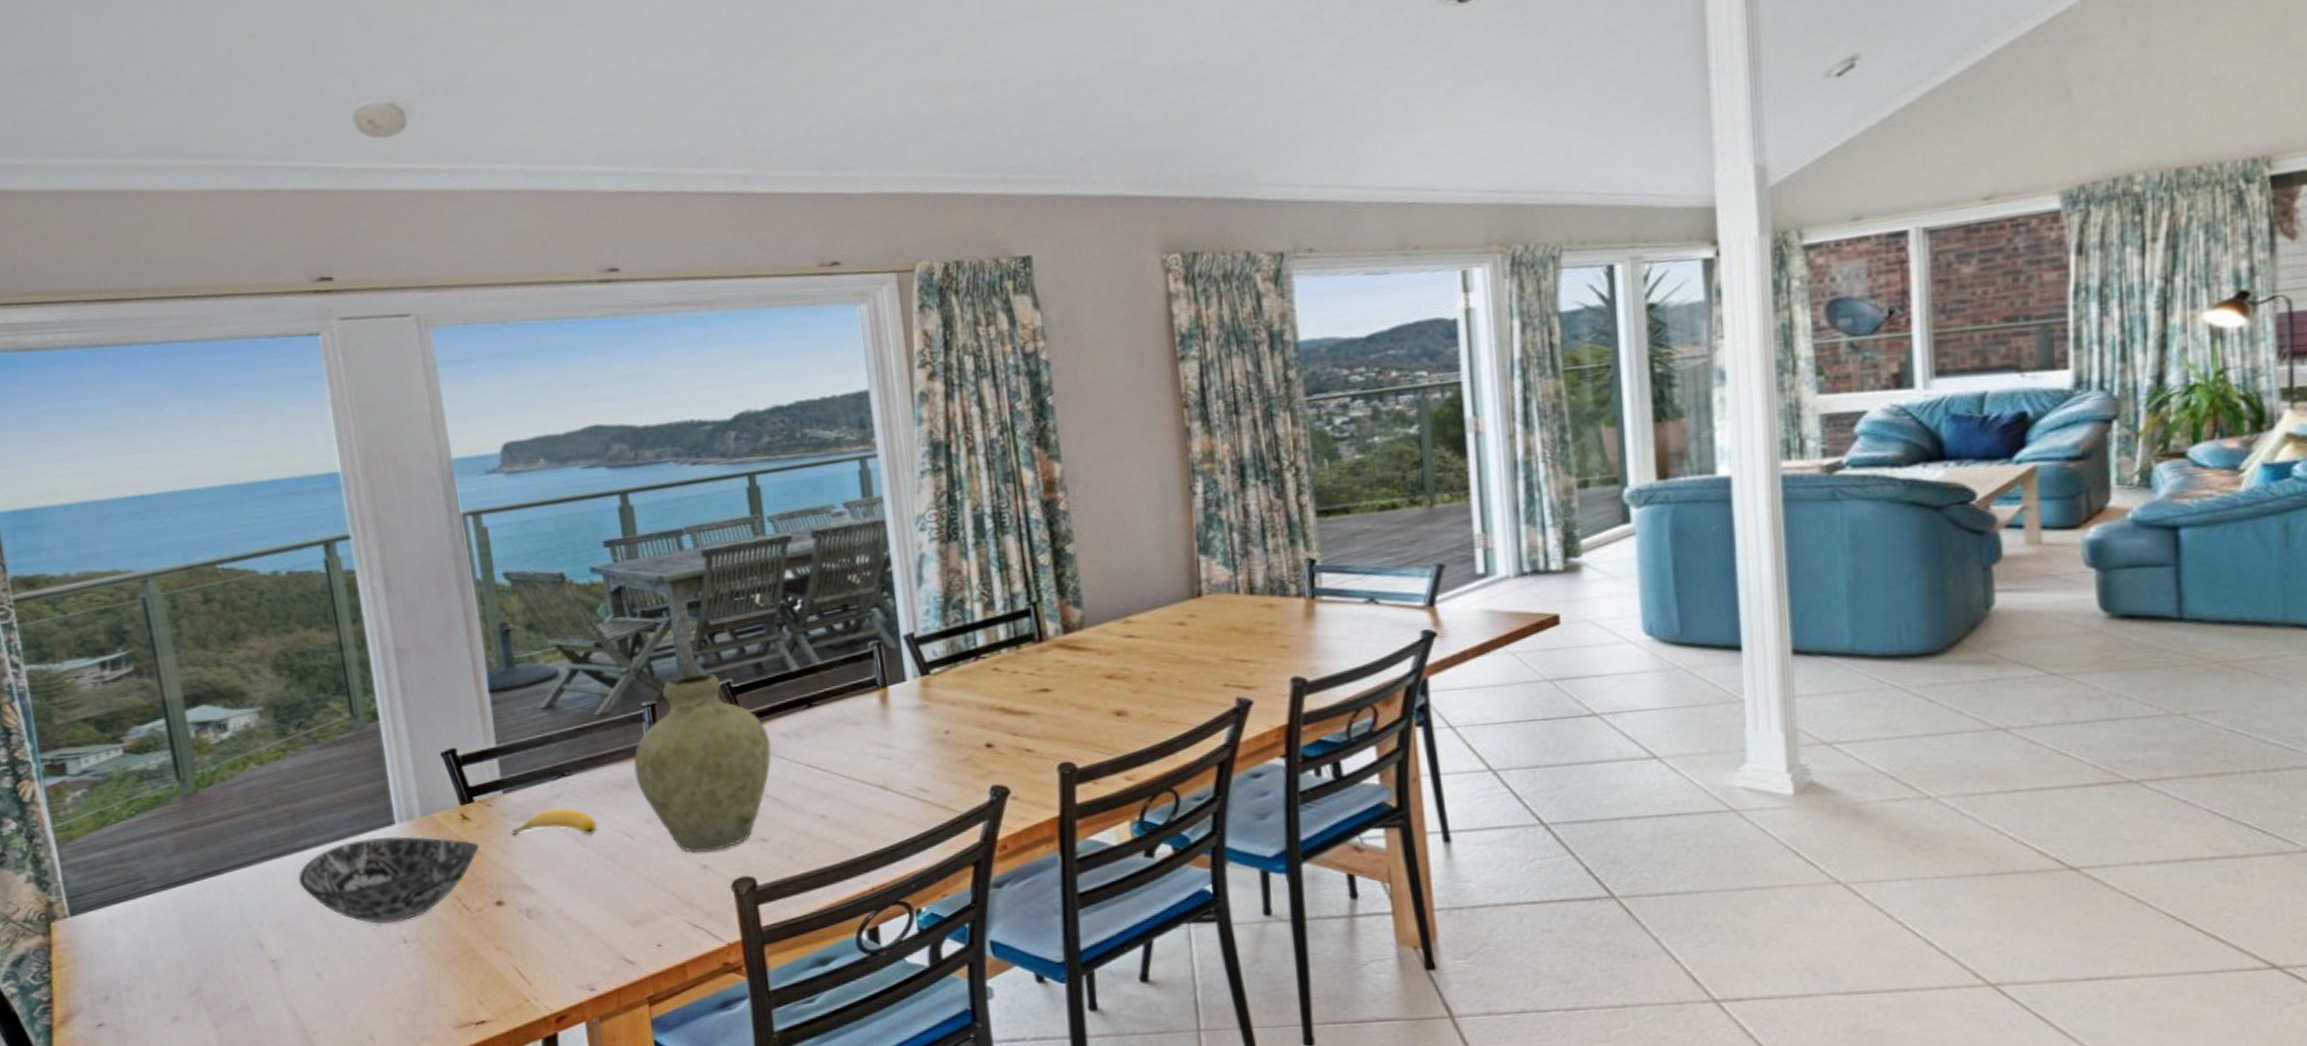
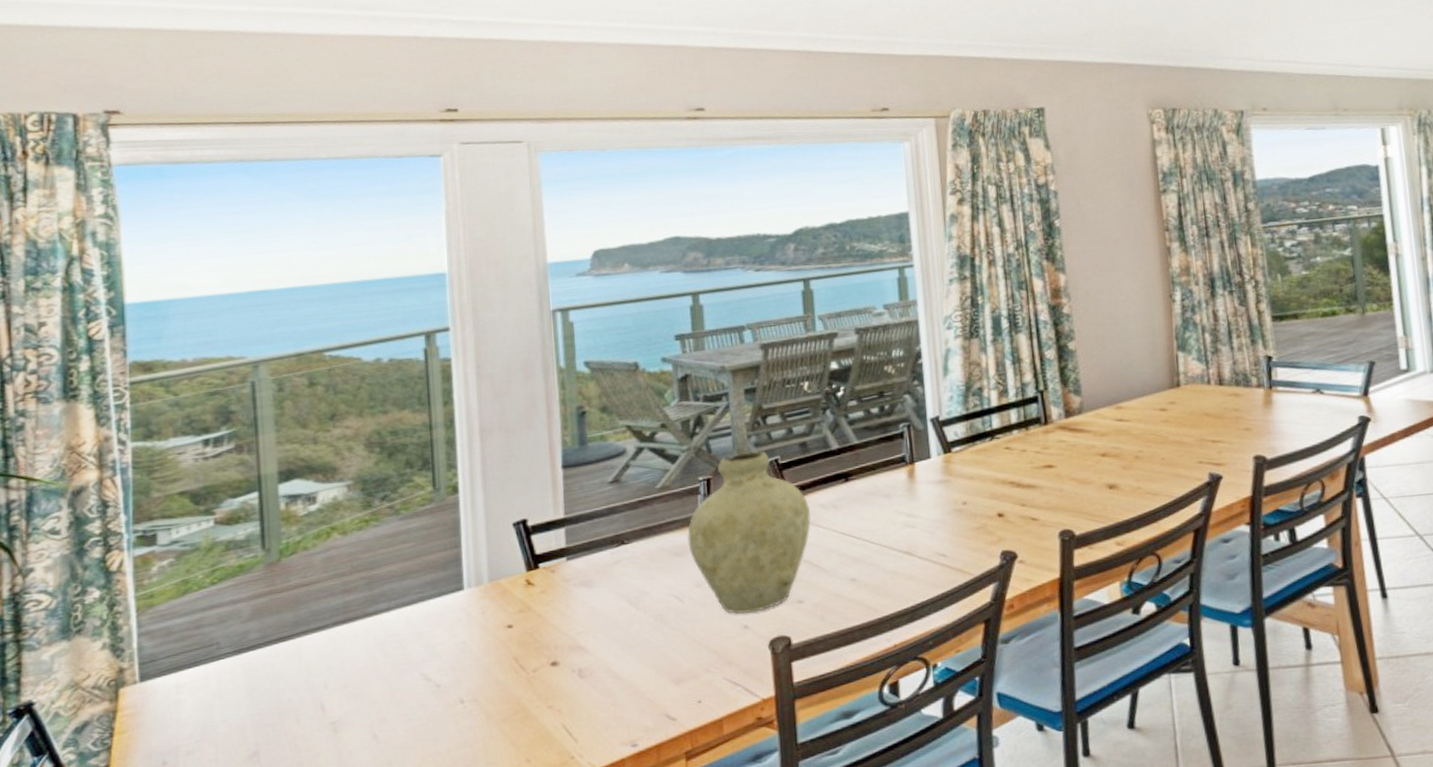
bowl: present [298,836,480,924] -> none [366,601,541,685]
banana: present [511,807,597,835] -> none [571,572,650,599]

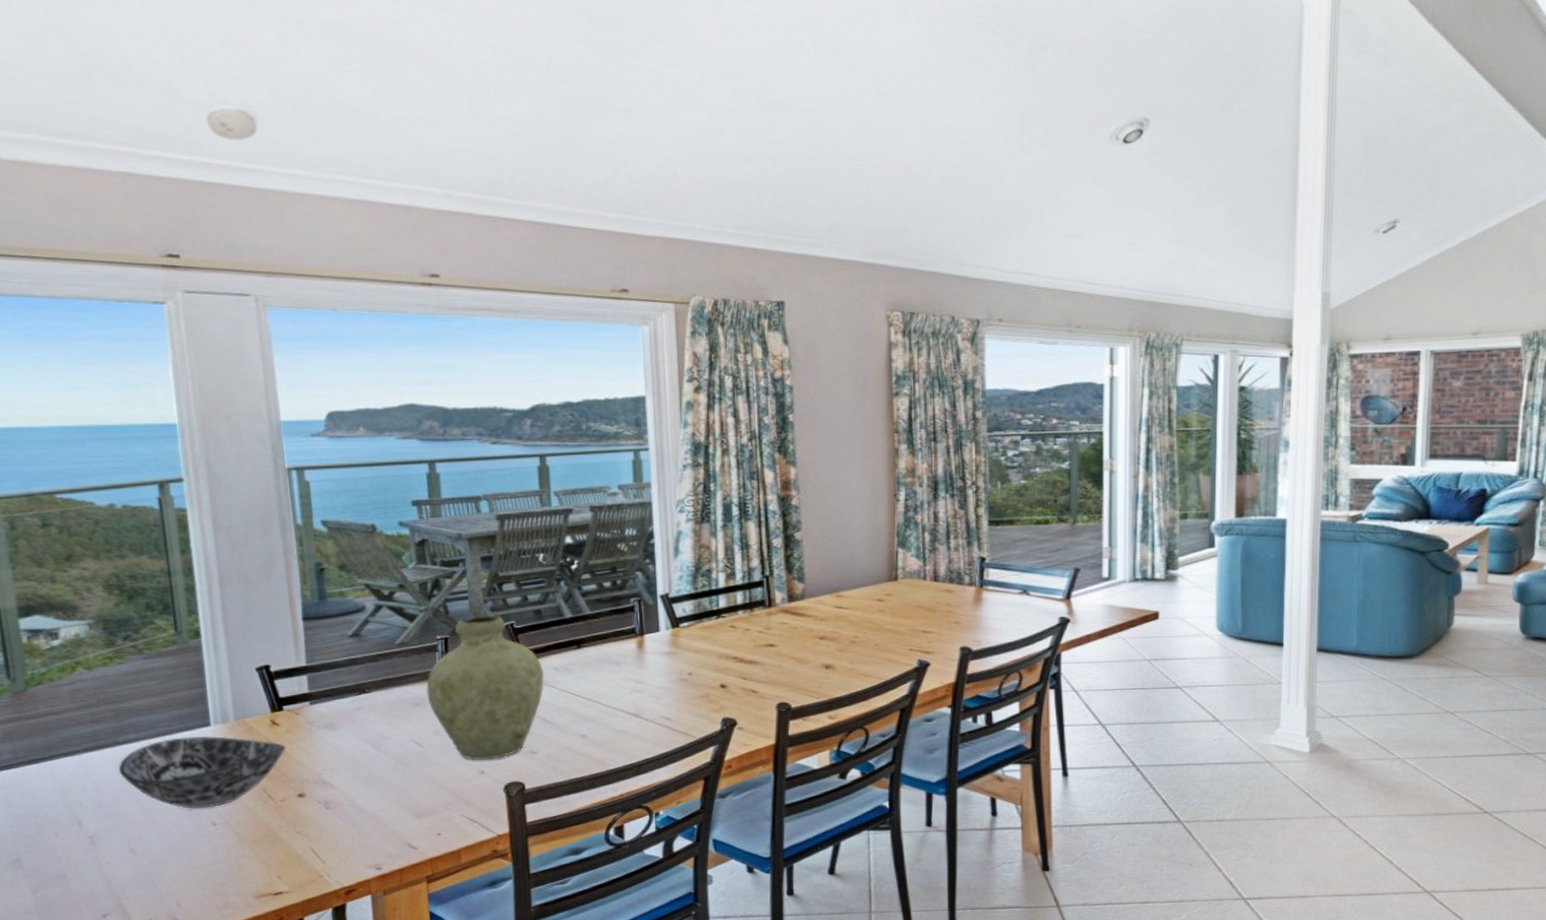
bowl: none [366,601,541,685] -> present [118,735,287,809]

